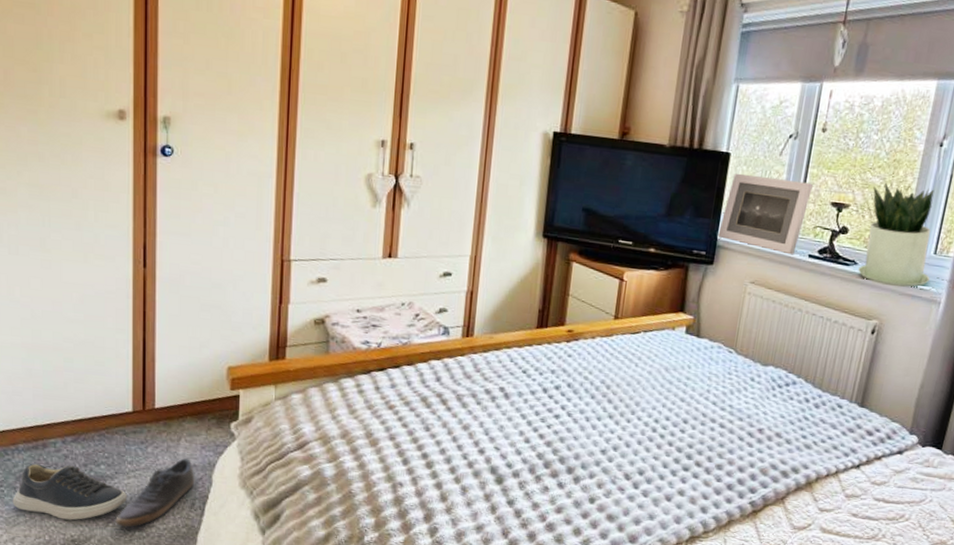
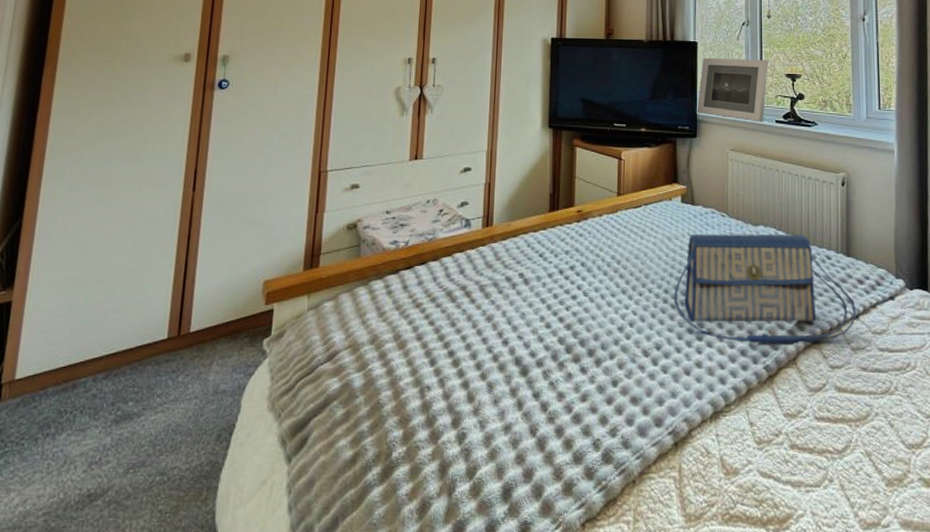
shoe: present [12,463,128,520] -> none [31,405,153,471]
shoe: present [115,458,195,528] -> none [136,383,224,472]
handbag: none [663,366,859,485] -> present [673,233,857,343]
planter: present [858,182,935,288] -> none [817,53,880,141]

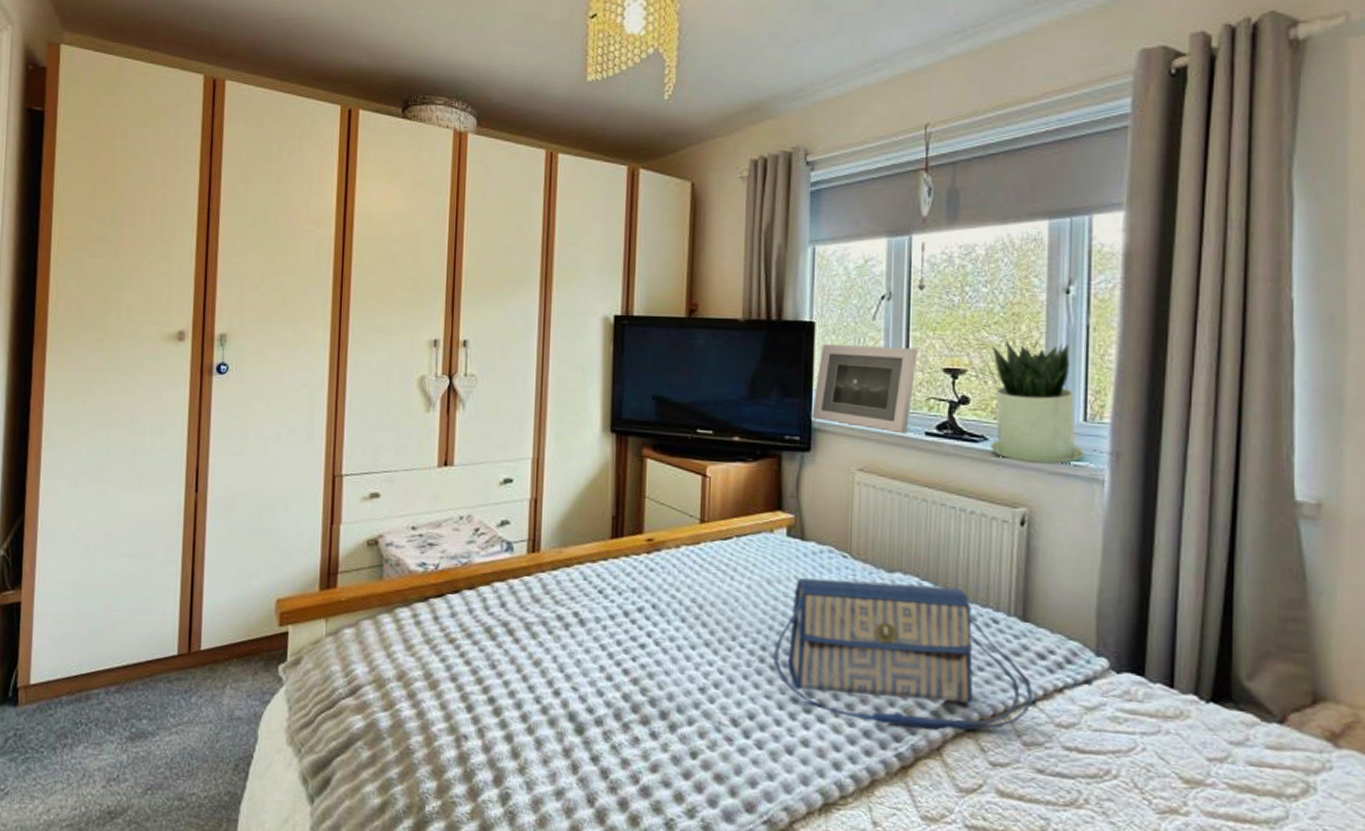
planter: none [817,53,880,141] -> present [990,340,1084,465]

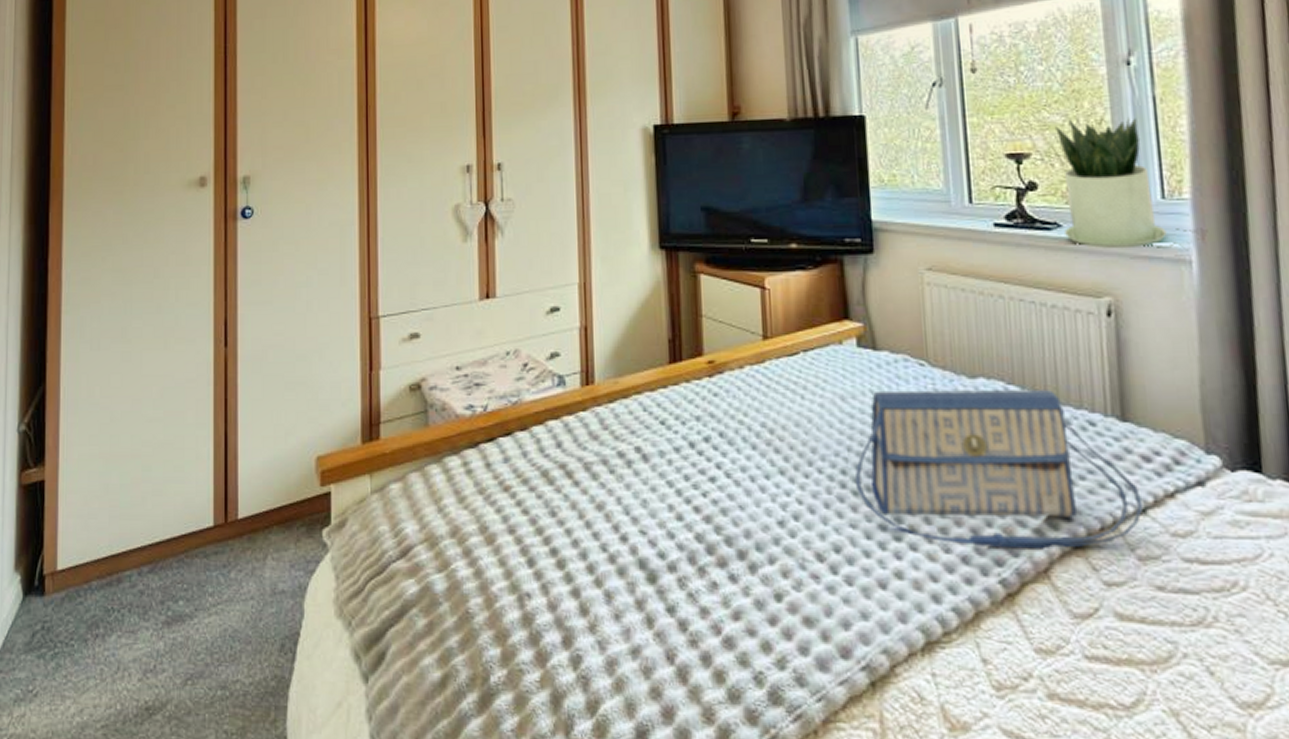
picture frame: present [812,343,917,434] -> none [871,135,977,227]

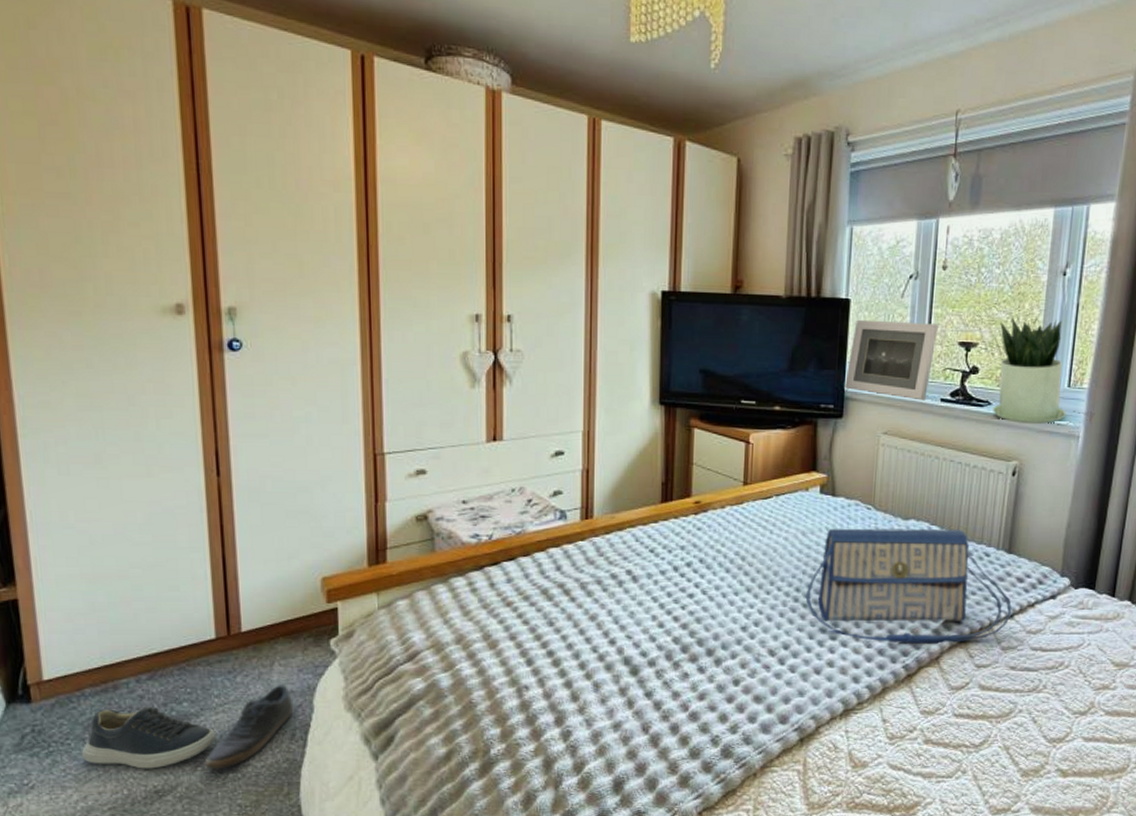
shoe: none [82,604,209,680] -> present [81,706,217,769]
shoe: none [195,581,284,685] -> present [204,684,294,770]
picture frame: none [871,135,977,227] -> present [845,319,938,401]

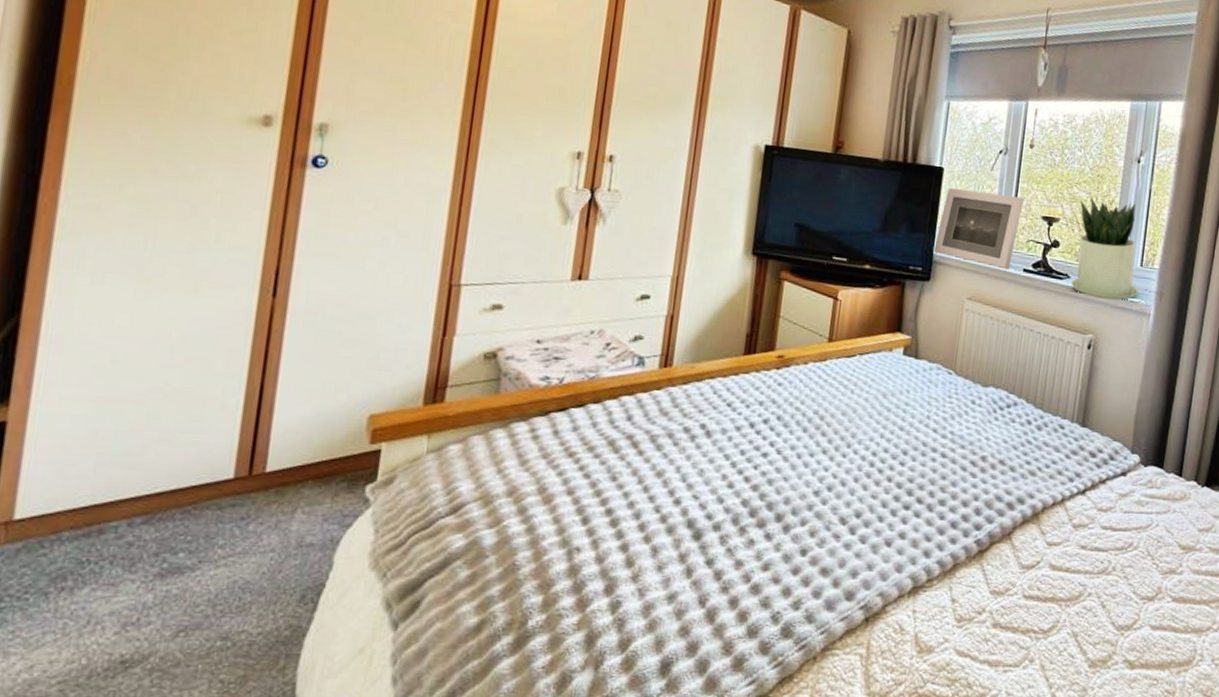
shoe: present [81,706,217,769] -> none [39,555,212,633]
shoe: present [204,684,294,770] -> none [189,534,310,636]
handbag: present [805,528,1012,643] -> none [881,391,1084,518]

